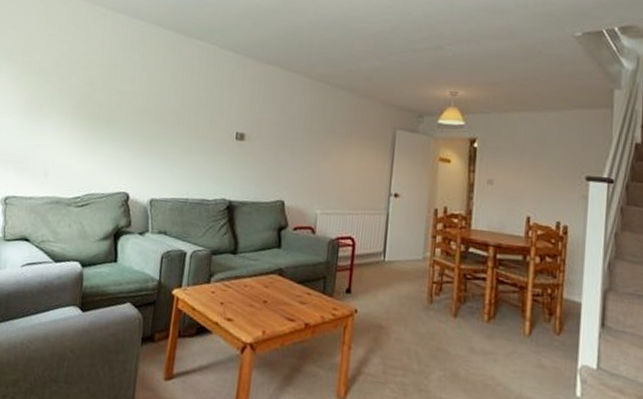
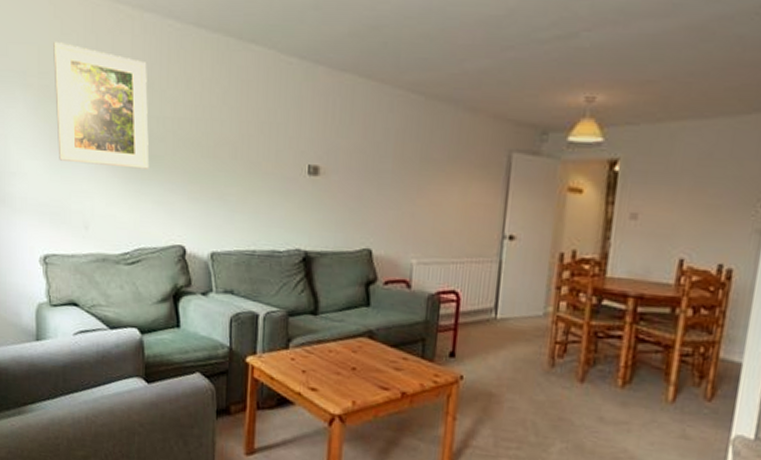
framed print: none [30,29,113,130] -> present [53,41,150,169]

